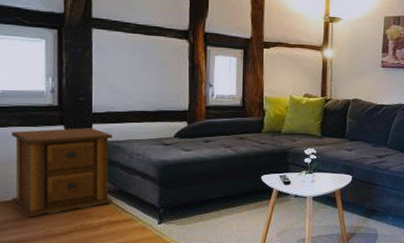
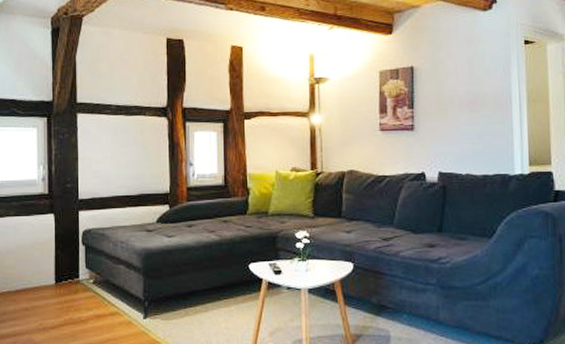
side table: present [11,128,113,217] -> none [8,215,99,309]

